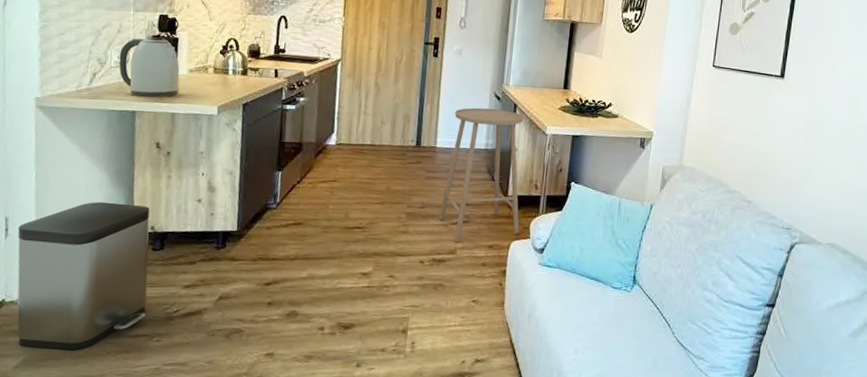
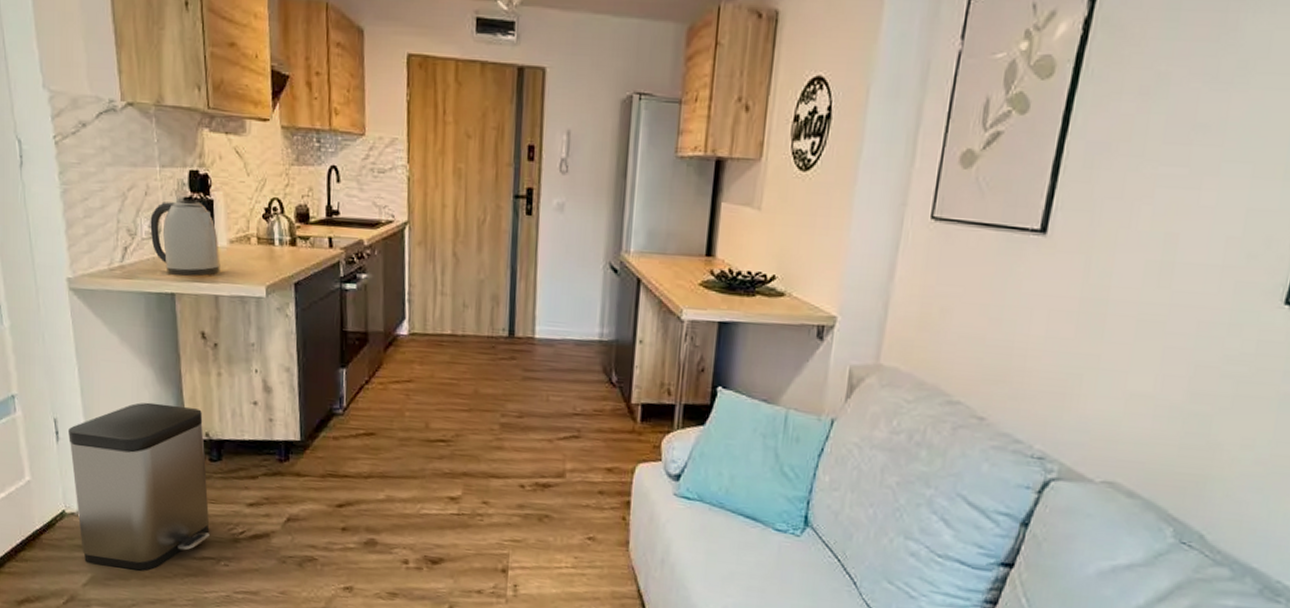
stool: present [438,107,524,243] -> none [540,284,651,463]

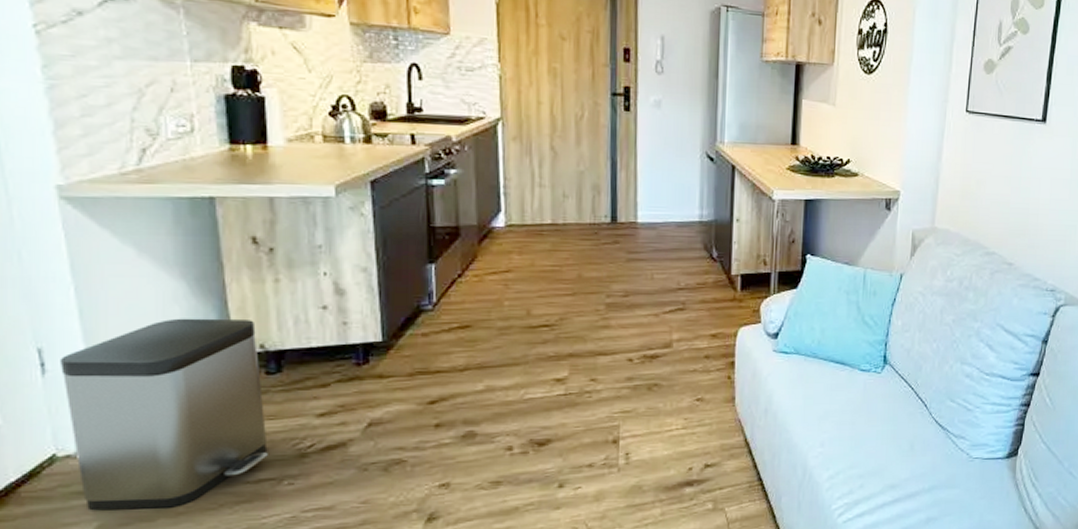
kettle: present [150,200,220,277] -> none [178,97,276,179]

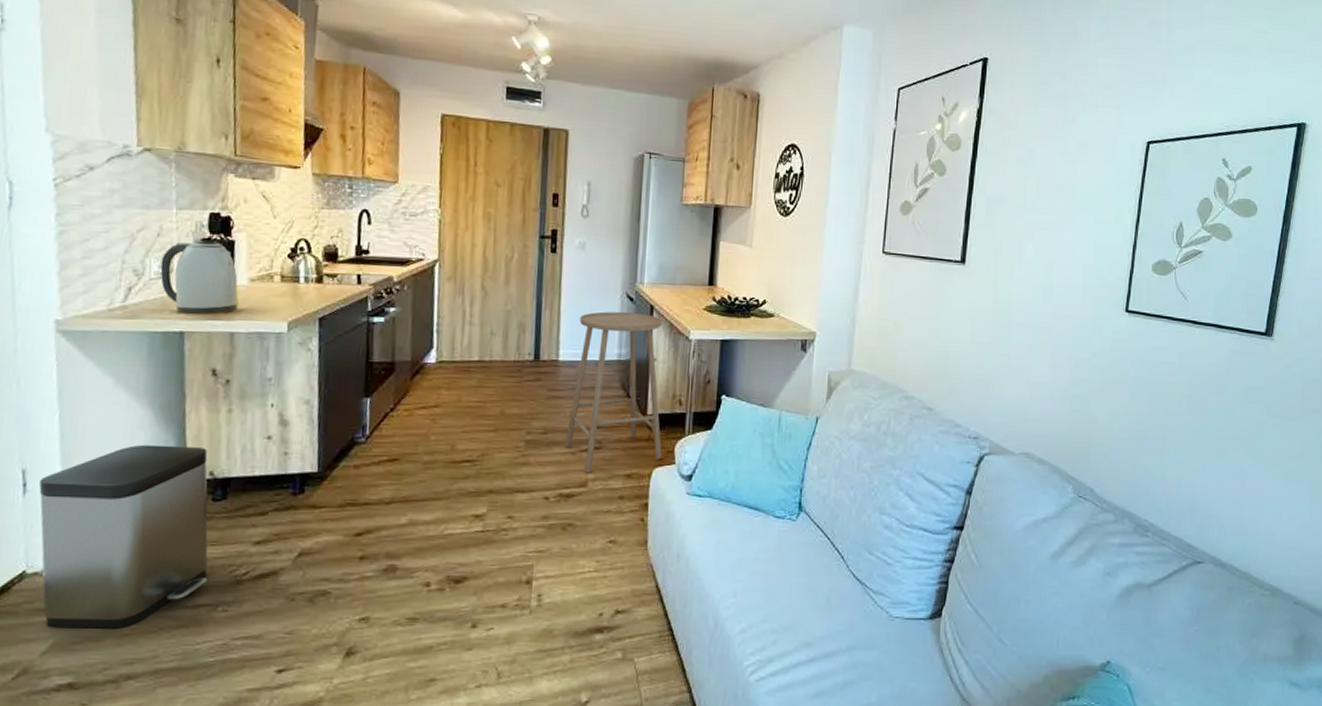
kettle: none [178,97,276,179] -> present [160,241,239,315]
stool: none [646,172,747,334] -> present [564,311,663,473]

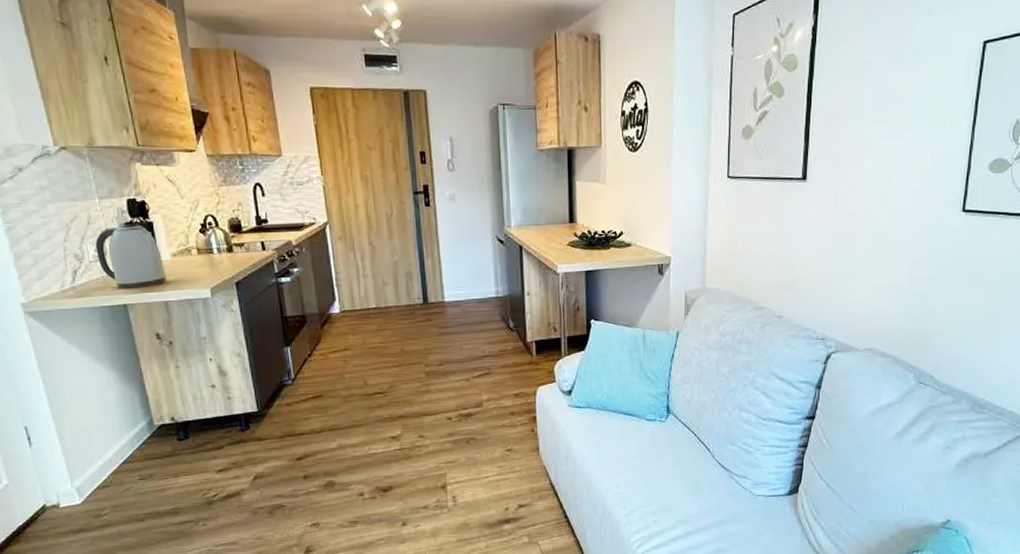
pedal bin: present [39,444,208,629] -> none [40,398,186,546]
stool: present [564,311,663,473] -> none [458,254,544,395]

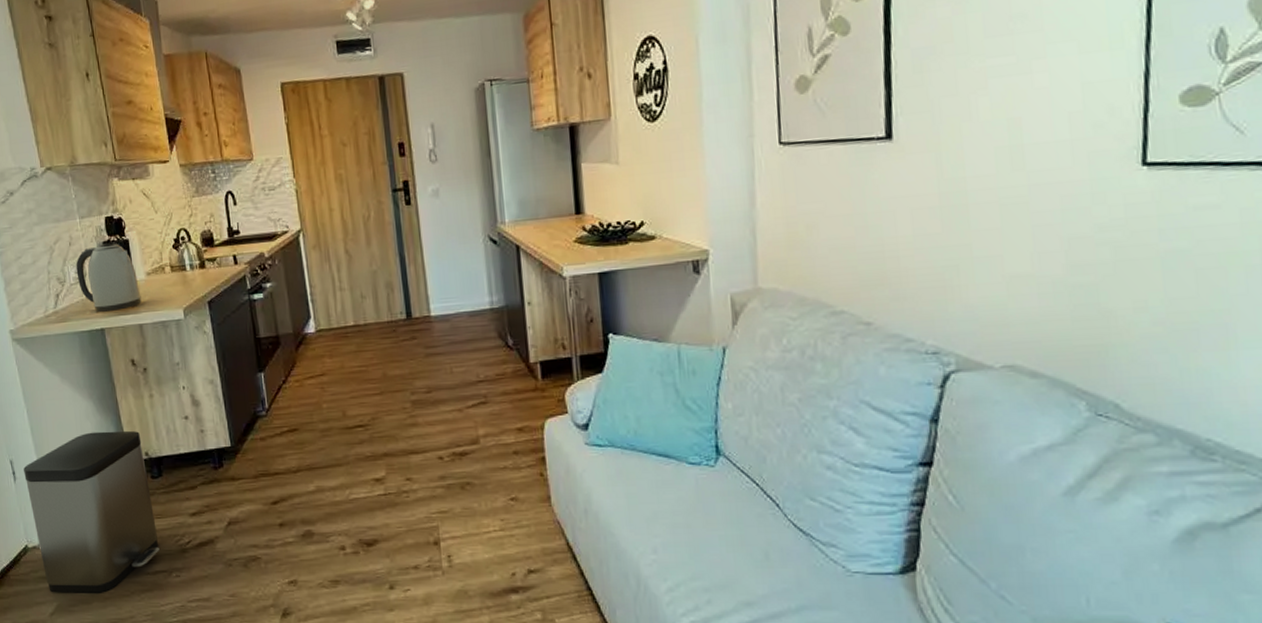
pedal bin: none [40,398,186,546] -> present [24,431,160,593]

